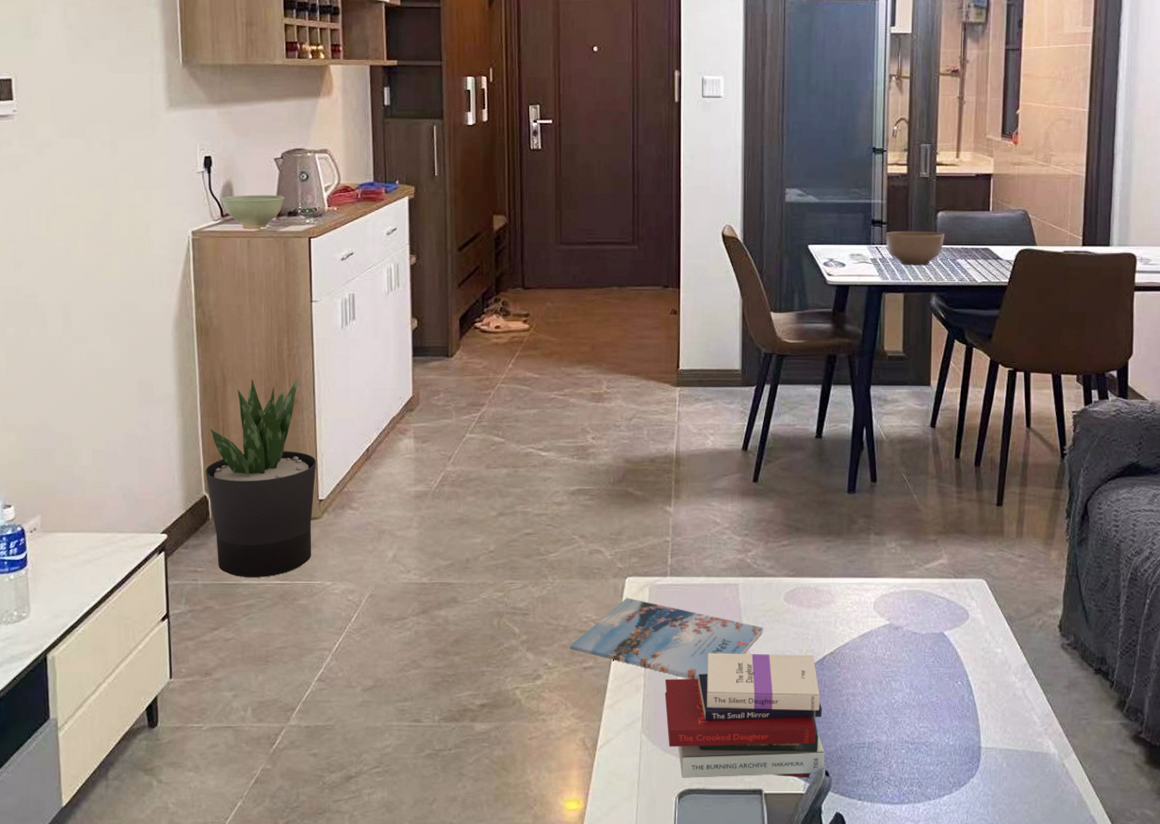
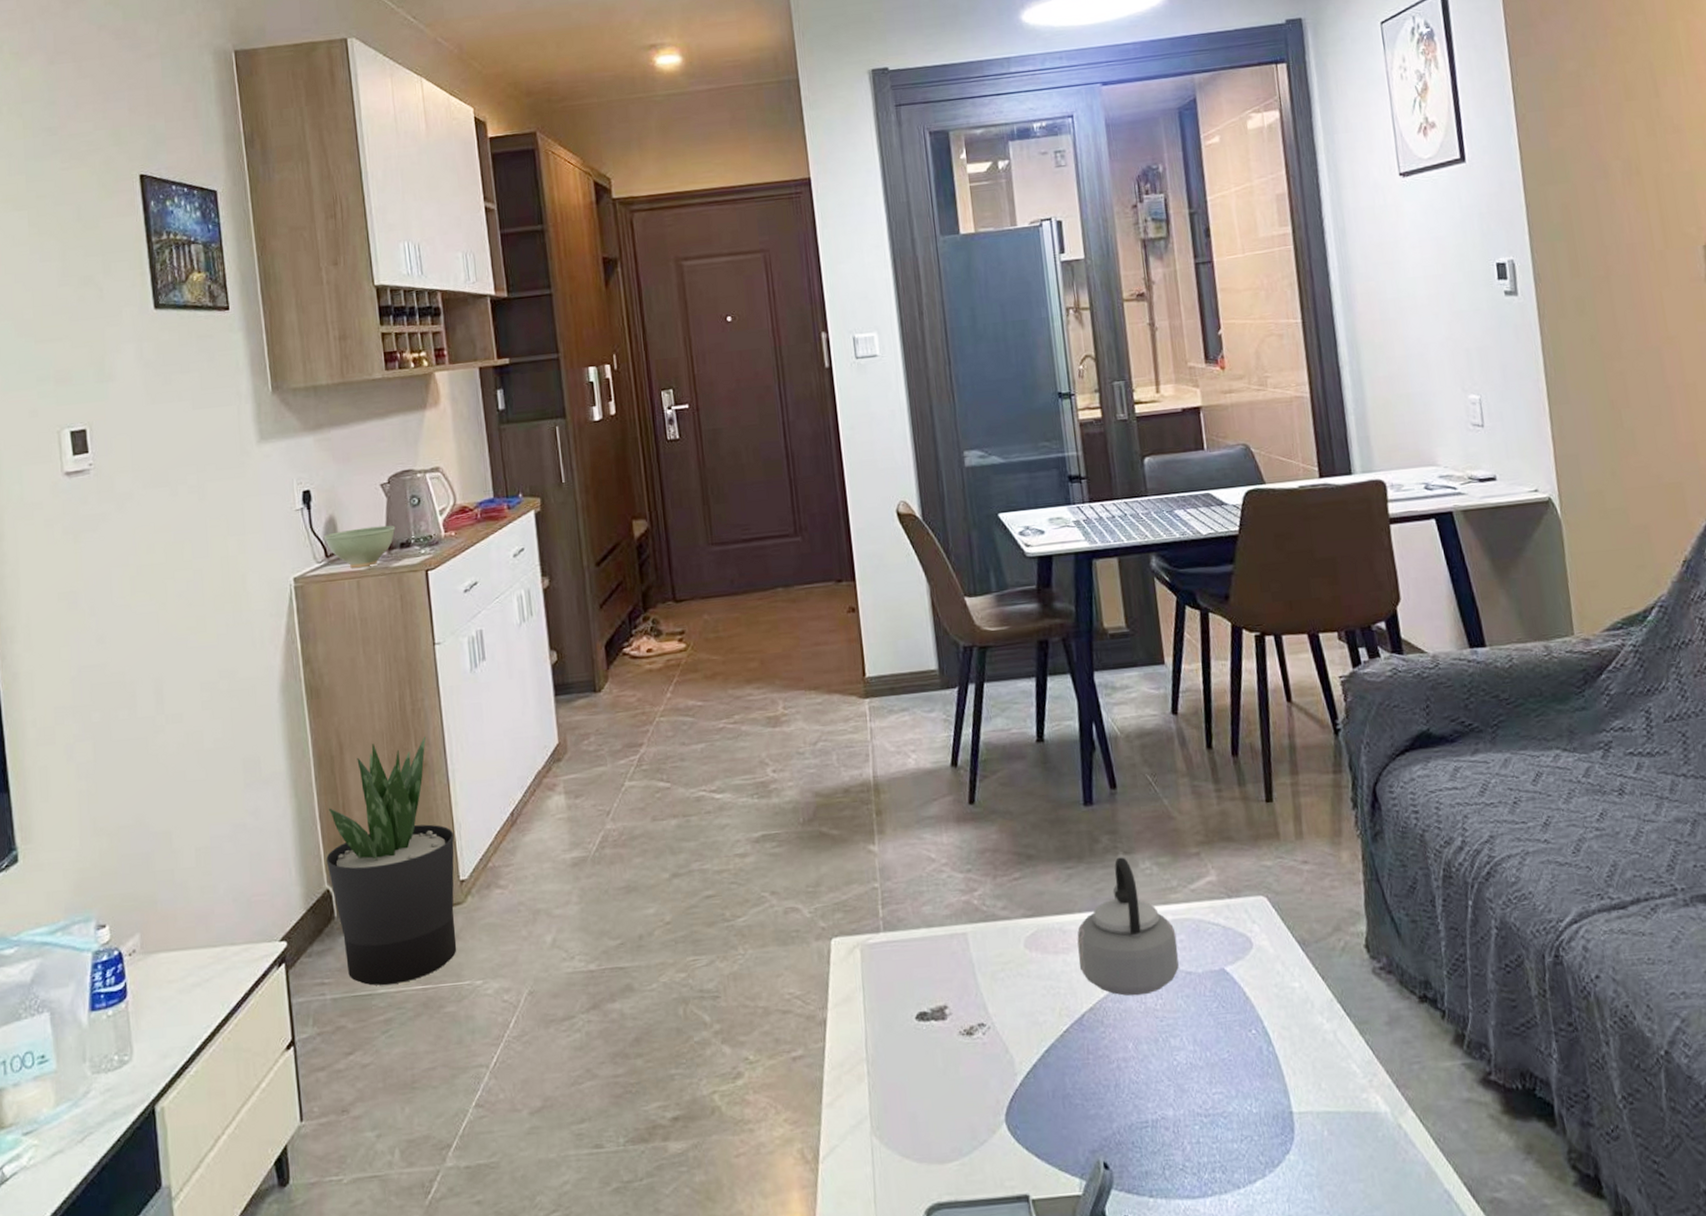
magazine: present [570,598,764,680] -> none [773,963,1005,1060]
books: present [664,653,826,778] -> none [893,1013,1102,1189]
teapot: none [826,537,909,647] -> present [1077,857,1179,996]
bowl: present [885,230,945,265] -> none [1086,481,1156,524]

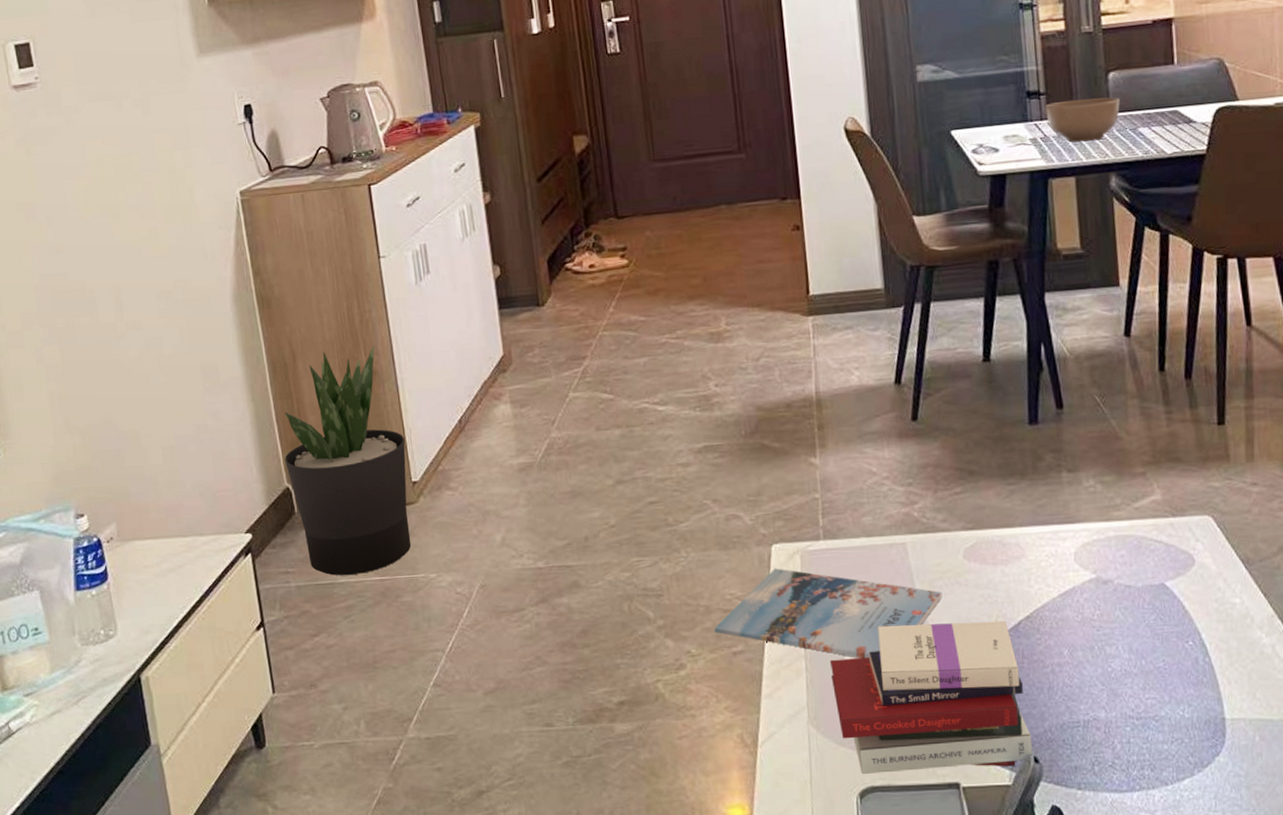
bowl: present [323,525,396,568] -> none [267,139,337,182]
magazine: none [773,963,1005,1060] -> present [714,568,942,659]
books: none [893,1013,1102,1189] -> present [830,620,1033,774]
teapot: present [1077,857,1179,996] -> none [1016,475,1119,607]
bowl: none [1086,481,1156,524] -> present [1045,97,1121,142]

